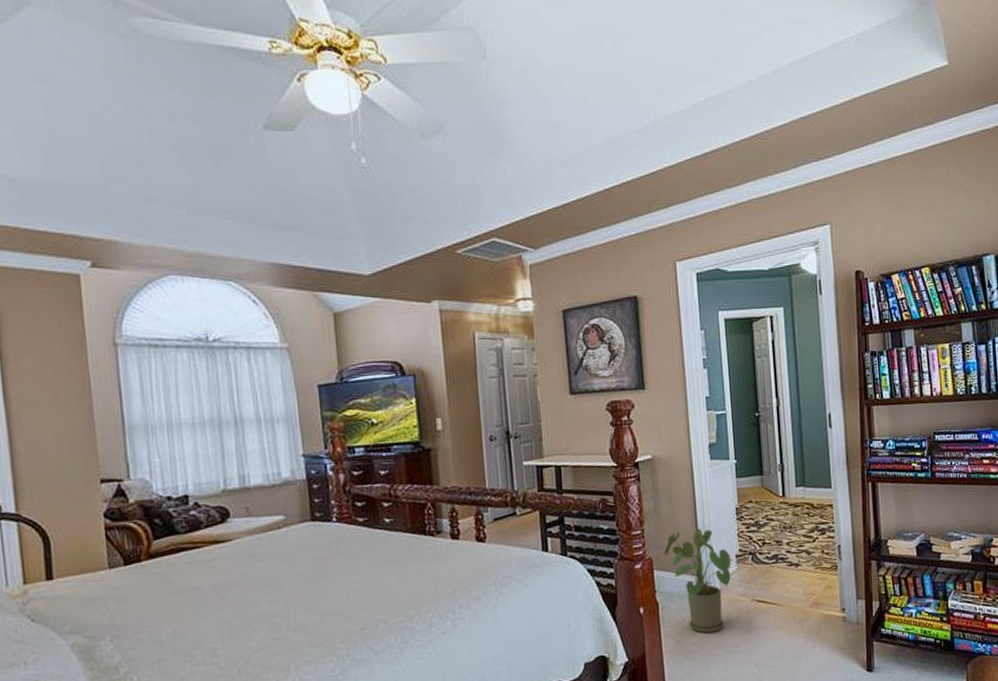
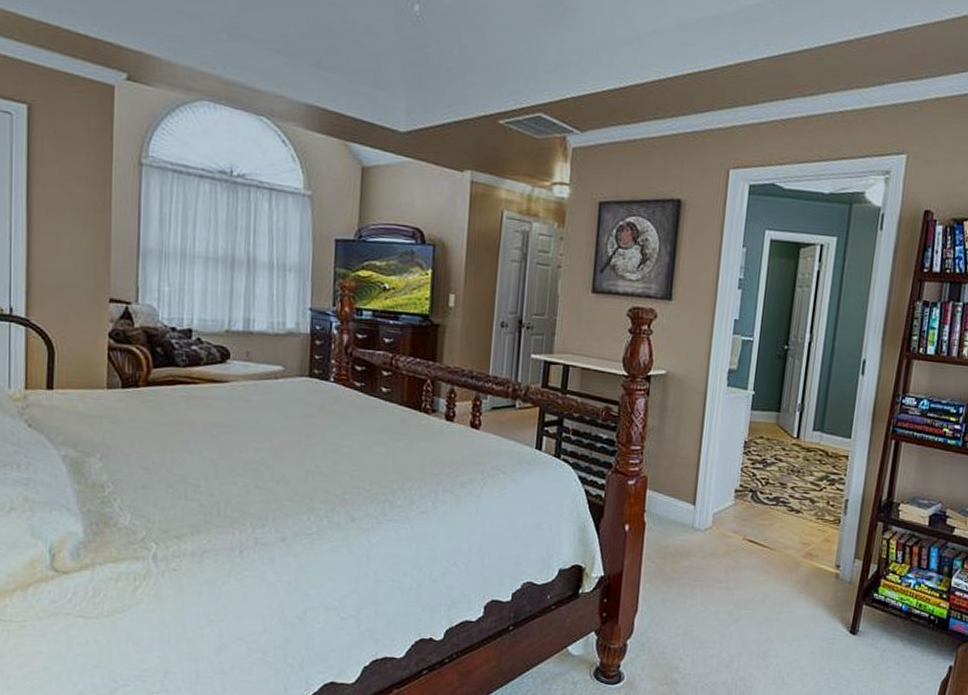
house plant: present [664,528,733,634] -> none [661,455,732,564]

